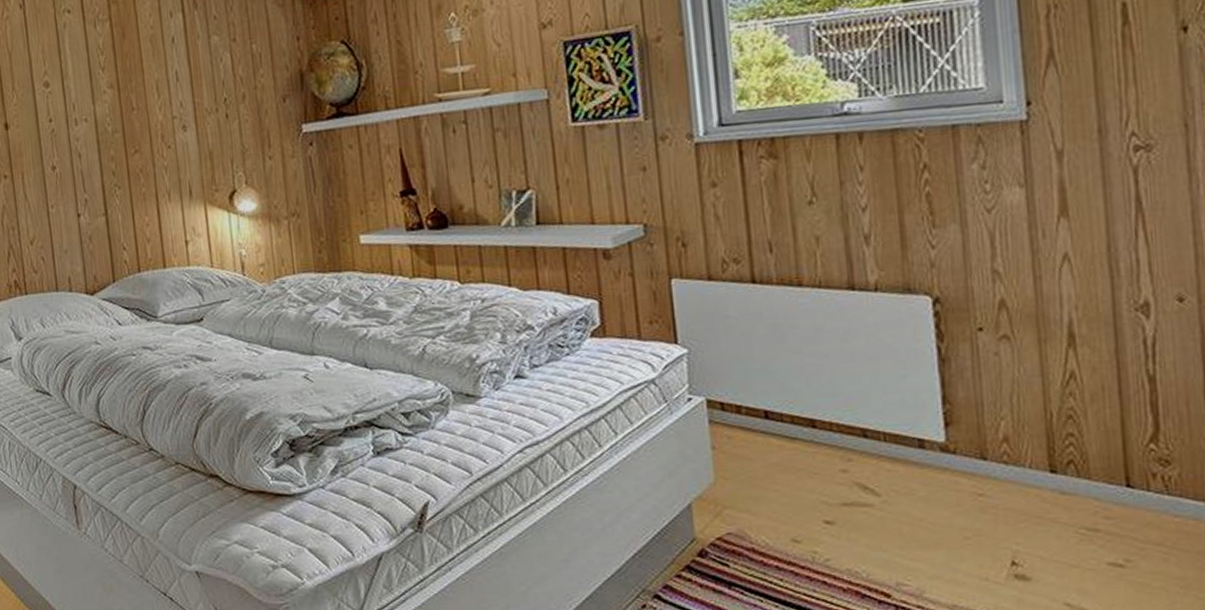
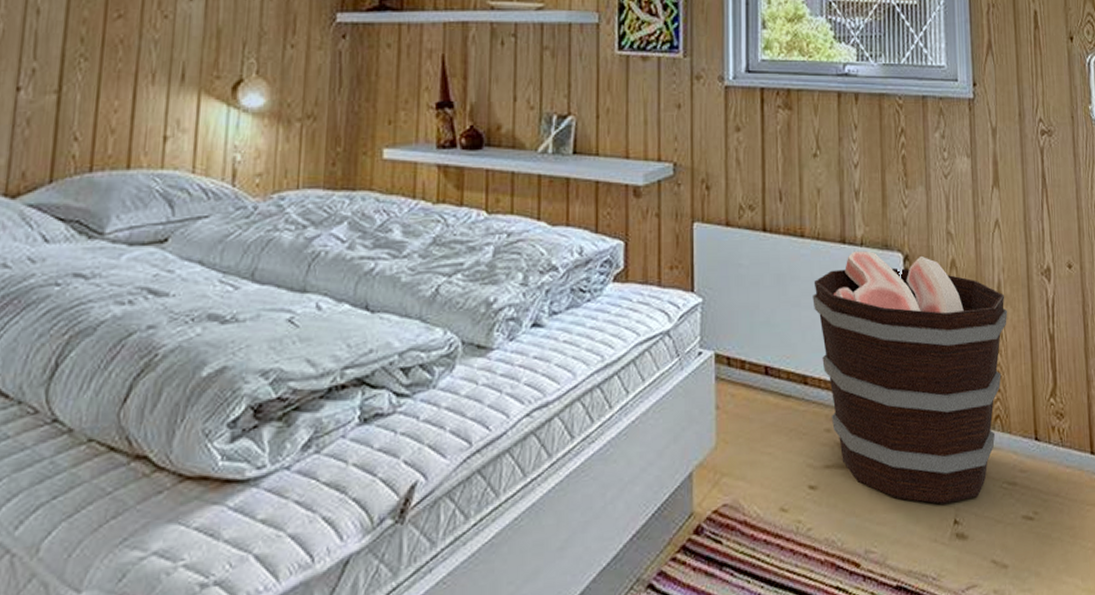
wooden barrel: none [816,296,1084,545] -> present [812,250,1008,504]

